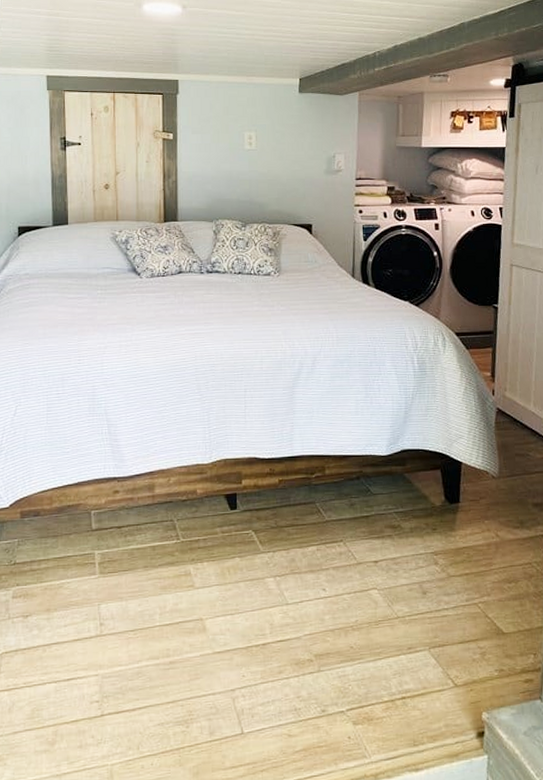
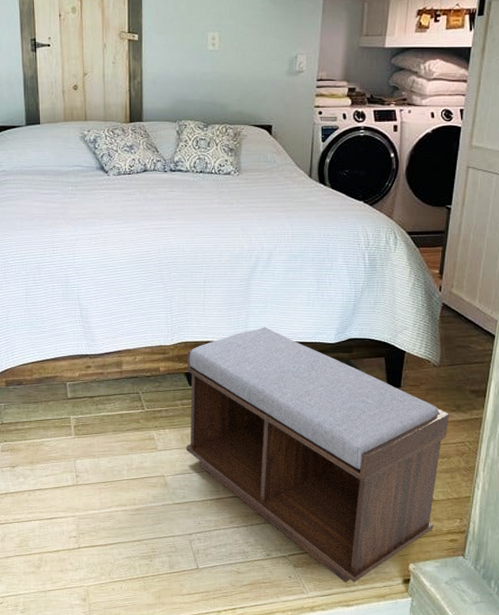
bench: none [227,440,514,742] -> present [186,327,450,583]

